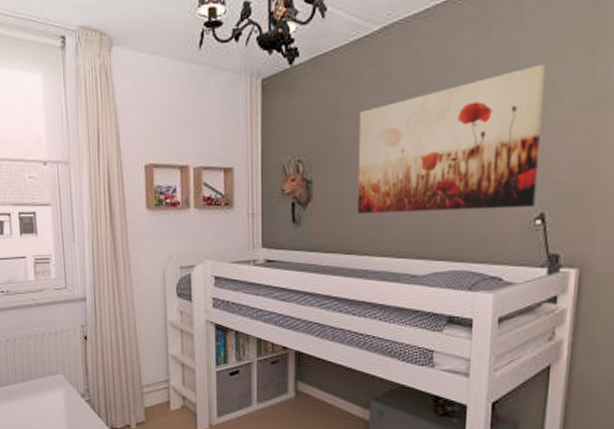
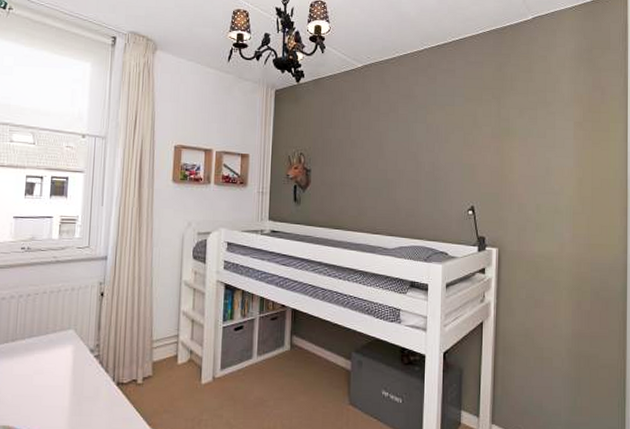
wall art: present [357,64,546,215] -> none [344,103,471,202]

